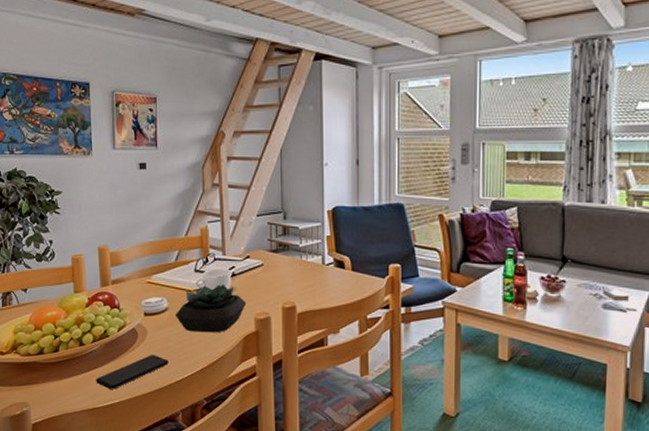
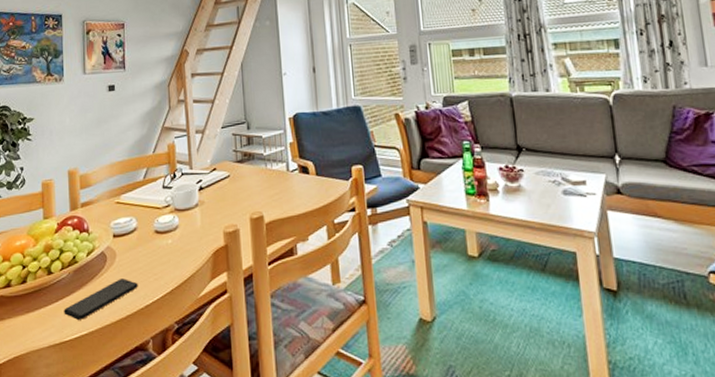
succulent plant: present [175,284,247,333] -> none [143,199,215,251]

